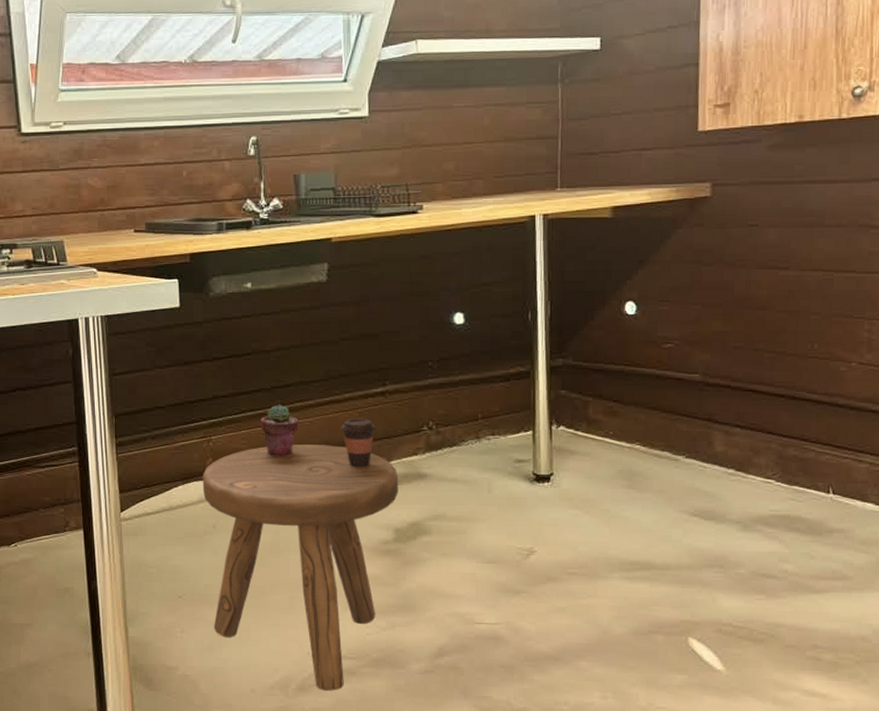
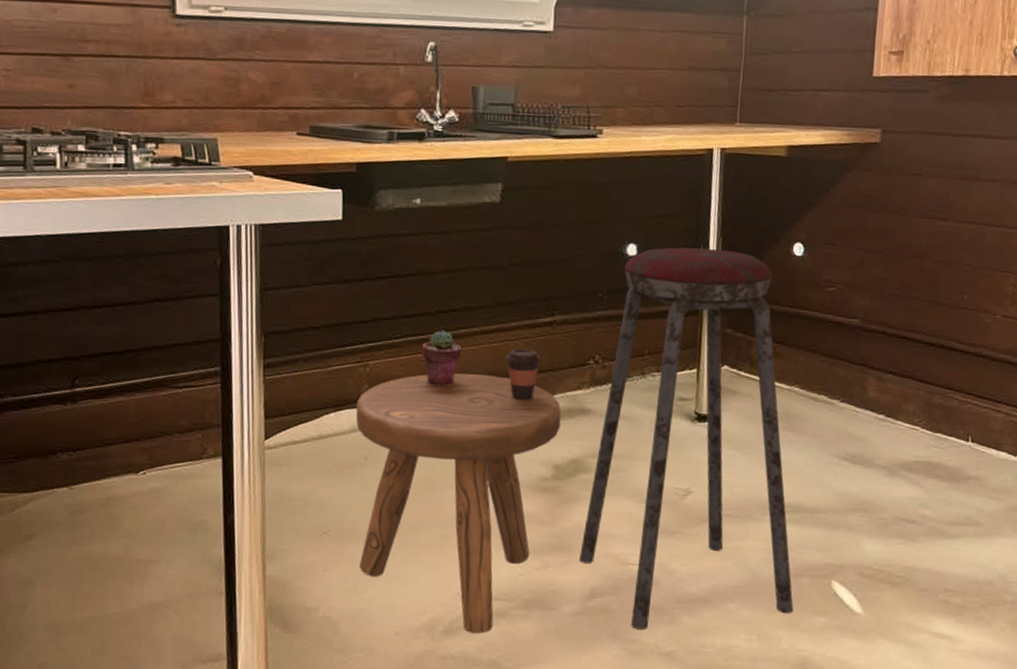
music stool: none [425,312,650,687] -> present [579,247,794,629]

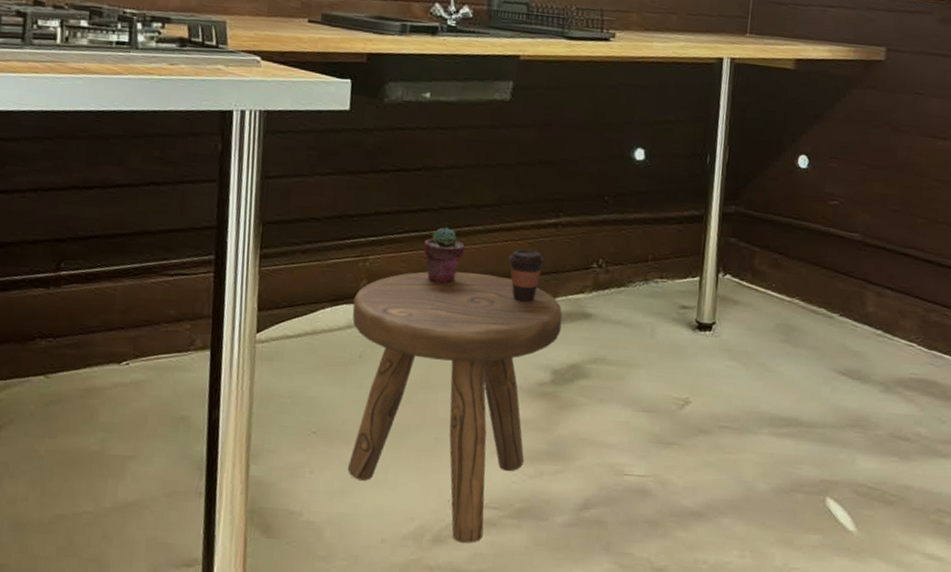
music stool: present [579,247,794,629] -> none [574,153,788,543]

